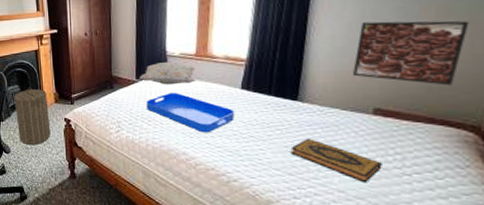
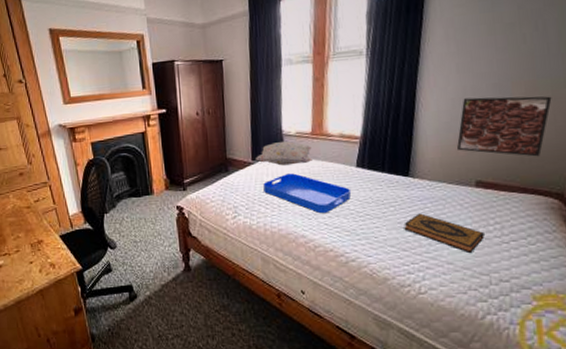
laundry hamper: present [14,87,51,146] -> none [119,173,162,239]

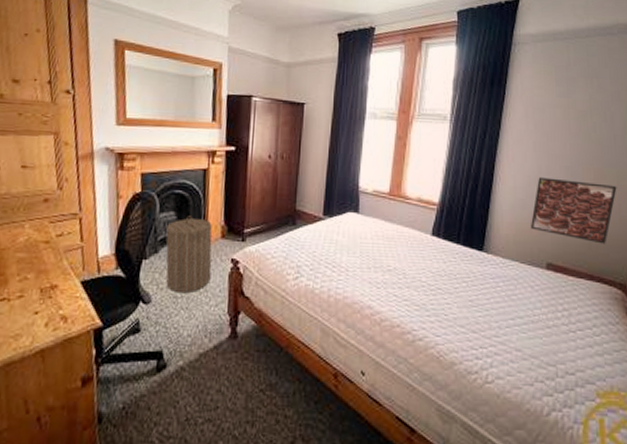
laundry hamper: none [119,173,162,239] -> present [166,216,212,294]
decorative pillow: present [256,140,313,166] -> none [327,198,388,226]
serving tray: present [263,173,352,214] -> none [332,234,425,283]
hardback book: present [404,213,485,254] -> none [475,292,553,341]

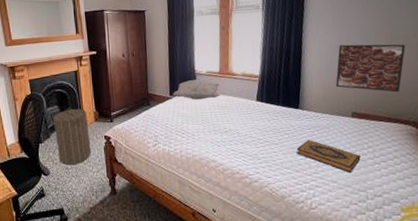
decorative pillow: none [327,198,388,226] -> present [173,78,221,100]
hardback book: none [475,292,553,341] -> present [296,140,361,173]

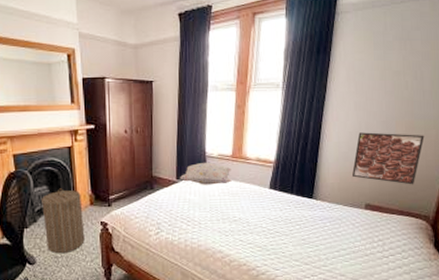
hardback book: present [296,140,361,173] -> none [307,231,370,267]

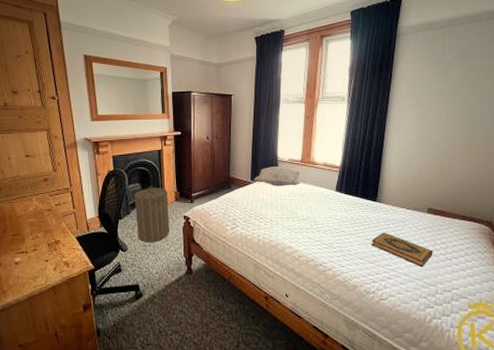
hardback book: none [307,231,370,267] -> present [371,232,433,268]
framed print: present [352,132,425,185] -> none [414,141,485,192]

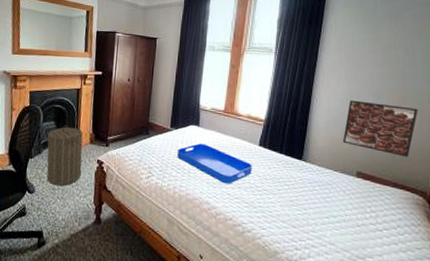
decorative pillow: present [254,165,301,186] -> none [174,114,223,137]
serving tray: none [259,193,331,229] -> present [177,143,253,184]
hardback book: present [371,232,433,268] -> none [295,194,362,237]
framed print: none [414,141,485,192] -> present [343,100,418,158]

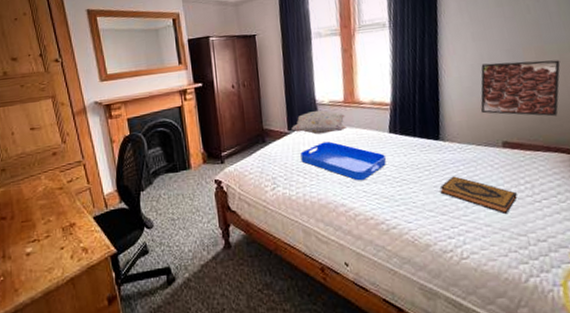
laundry hamper: present [46,125,83,186] -> none [156,148,200,216]
decorative pillow: none [174,114,223,137] -> present [292,109,347,135]
hardback book: none [295,194,362,237] -> present [440,176,518,215]

